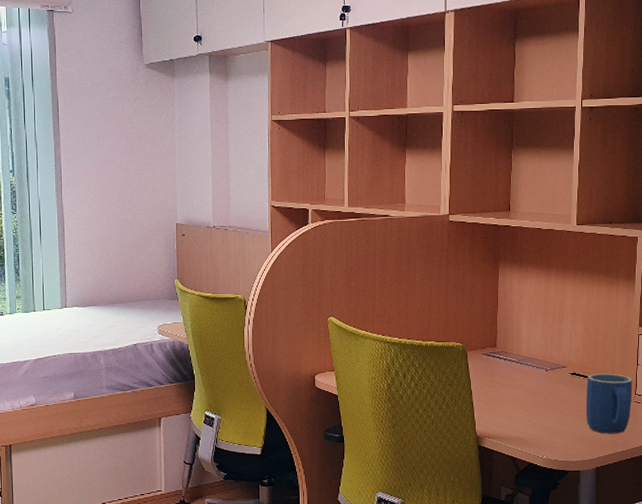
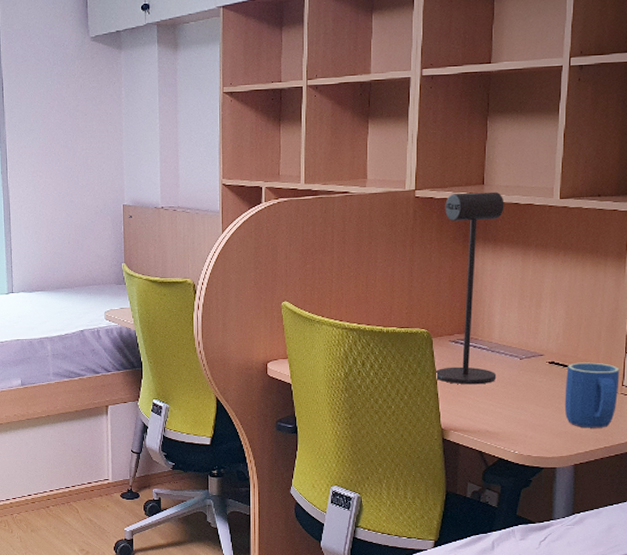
desk lamp: none [470,217,528,395] -> present [435,191,504,385]

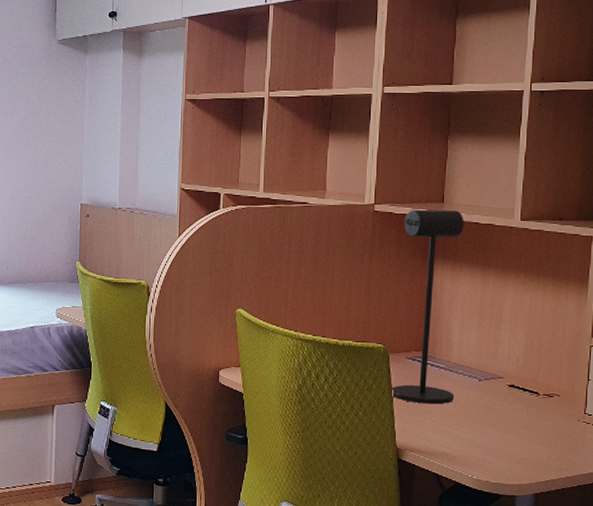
mug: present [564,362,620,428] -> none [524,387,582,457]

